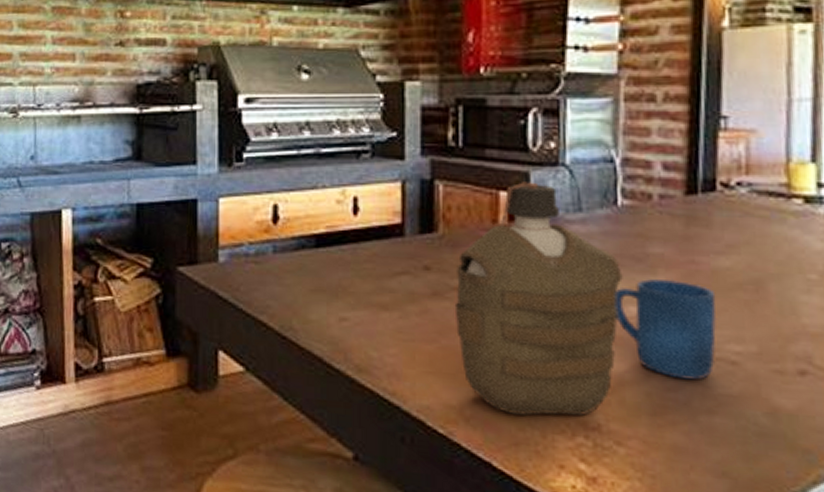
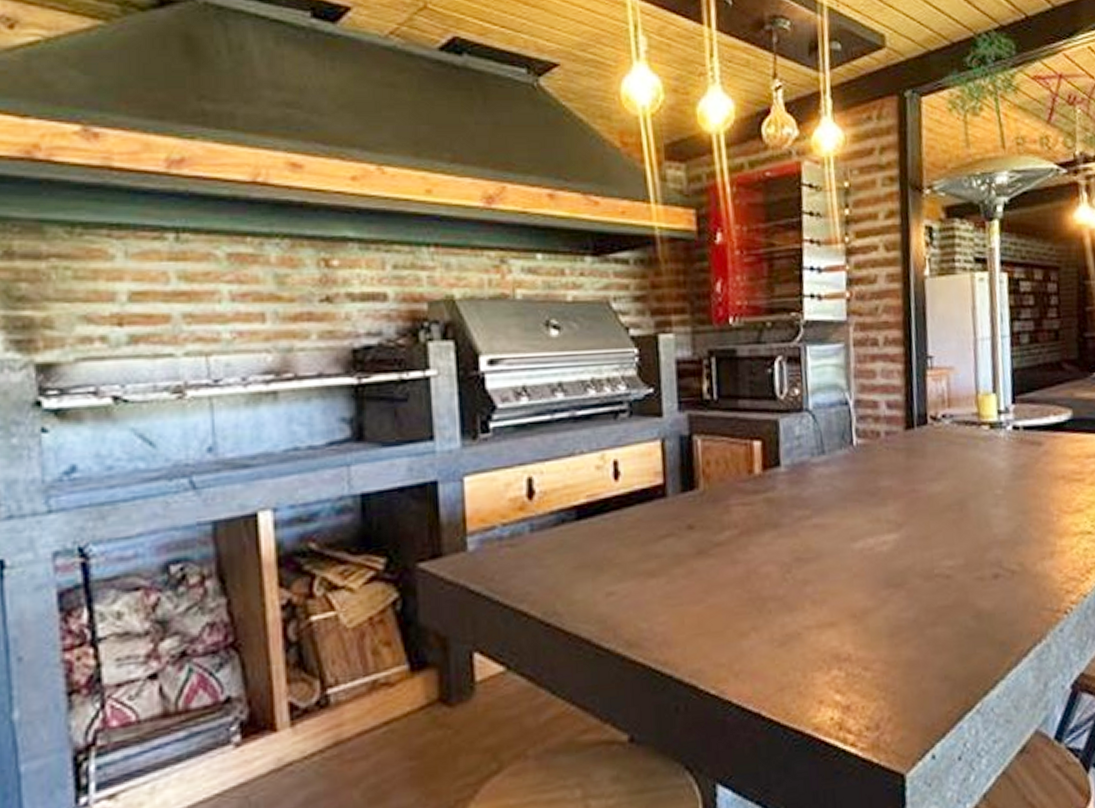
water bottle: present [454,182,623,417] -> none [718,429,861,661]
mug: present [614,279,717,380] -> none [855,509,935,599]

